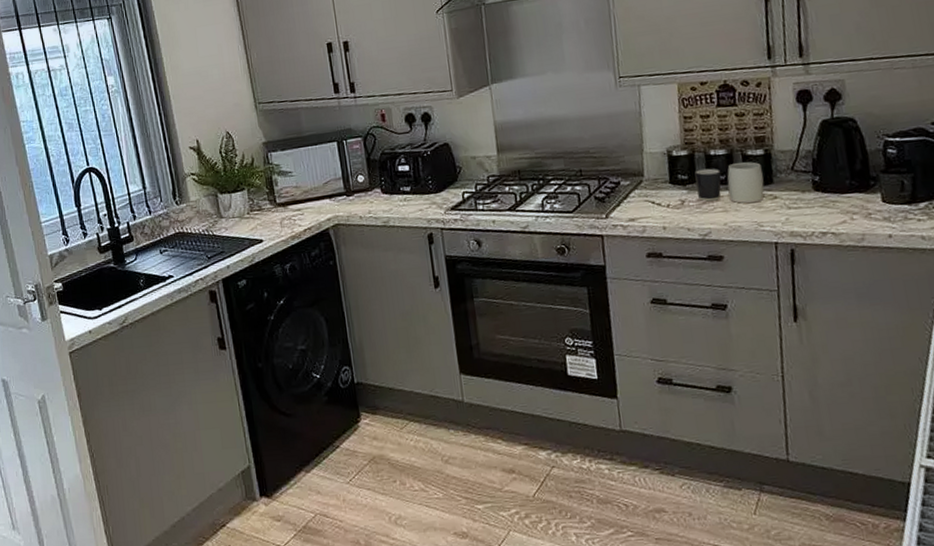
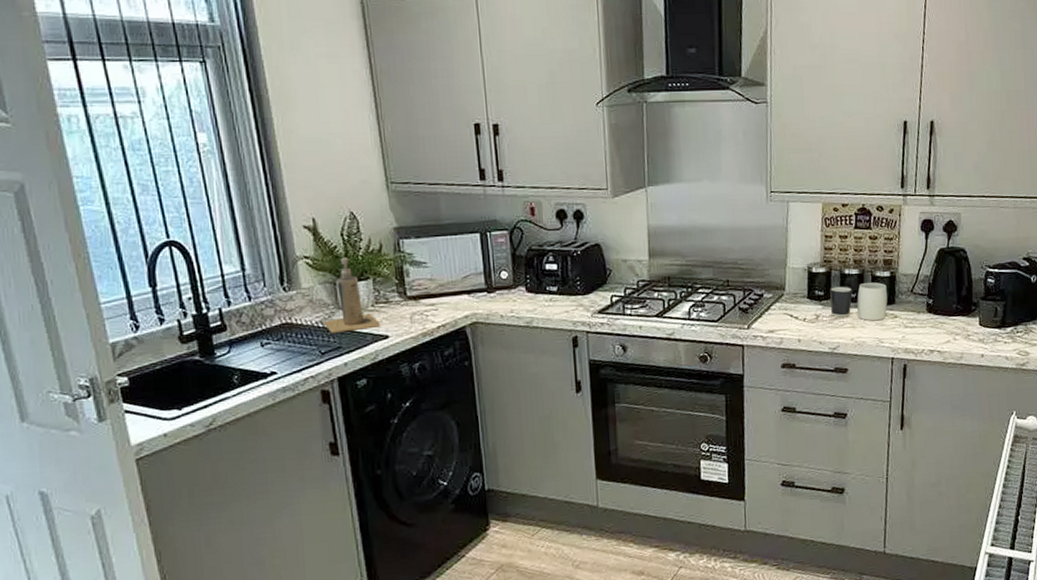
soap dispenser: none [208,171,255,240] -> present [323,257,380,333]

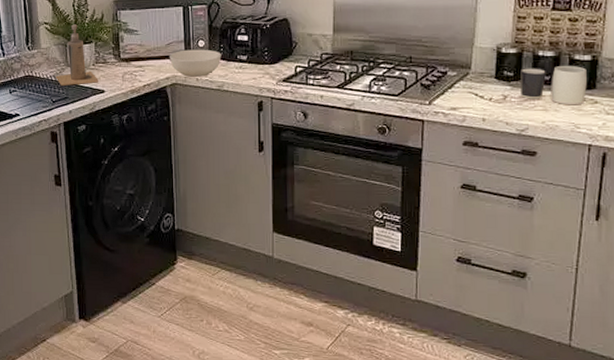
bowl: none [466,281,529,315] -> present [169,49,222,78]

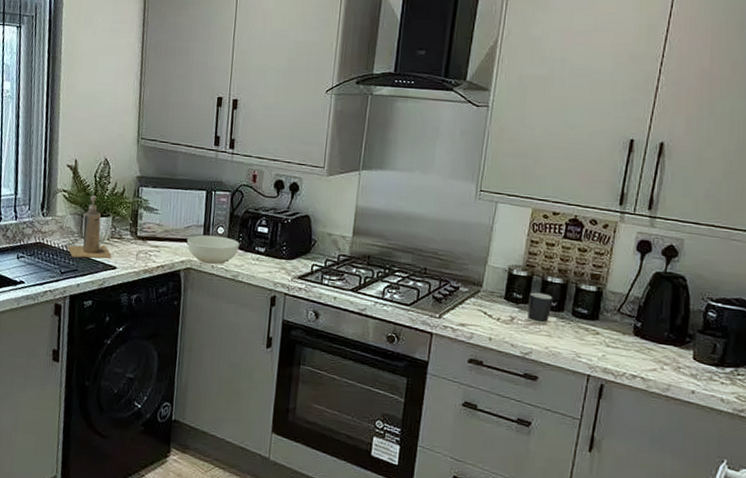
mug: present [551,65,587,105] -> none [556,293,591,335]

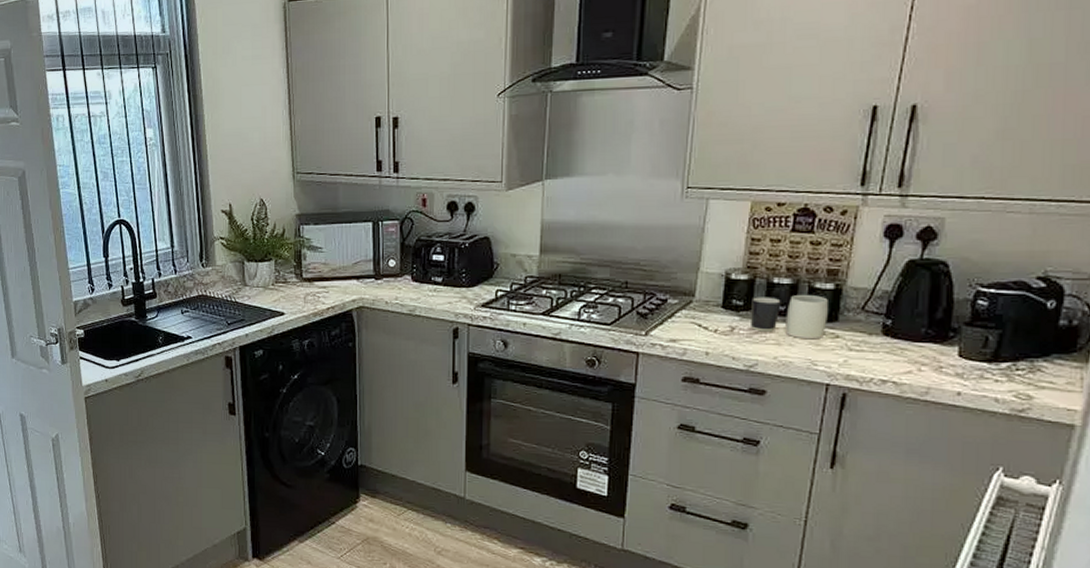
soap dispenser: present [67,195,111,258] -> none [231,239,278,307]
bowl: present [186,235,240,265] -> none [356,269,414,301]
mug: none [556,293,591,335] -> present [785,294,828,340]

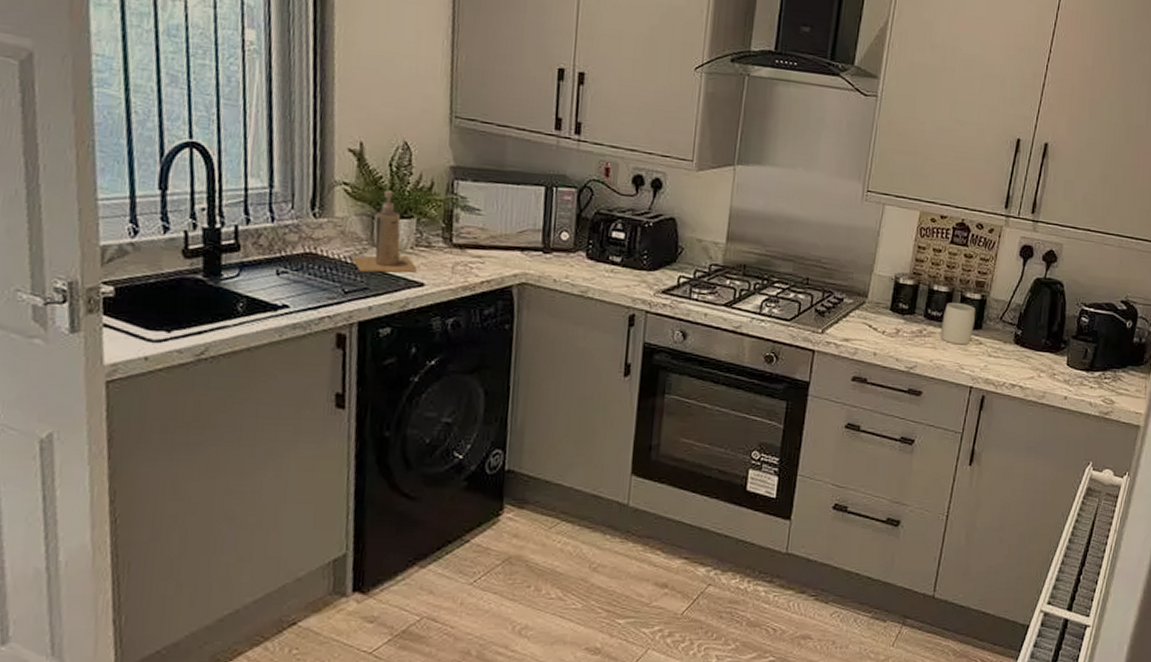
soap dispenser: none [231,239,278,307] -> present [352,190,417,273]
mug: present [751,297,781,332] -> none [913,302,939,336]

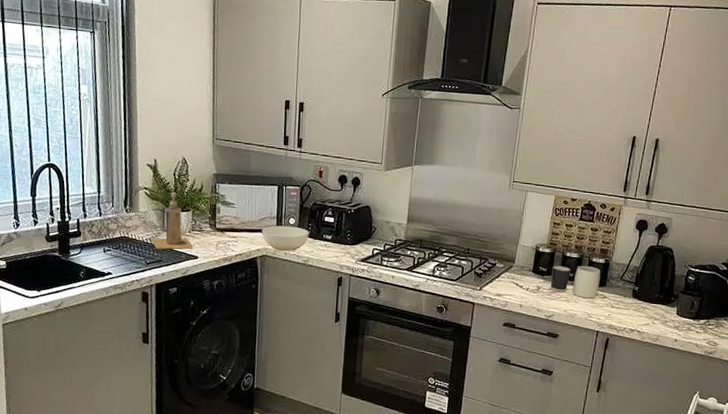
bowl: none [520,241,590,279] -> present [261,225,309,252]
mug: none [913,302,939,336] -> present [551,265,571,292]

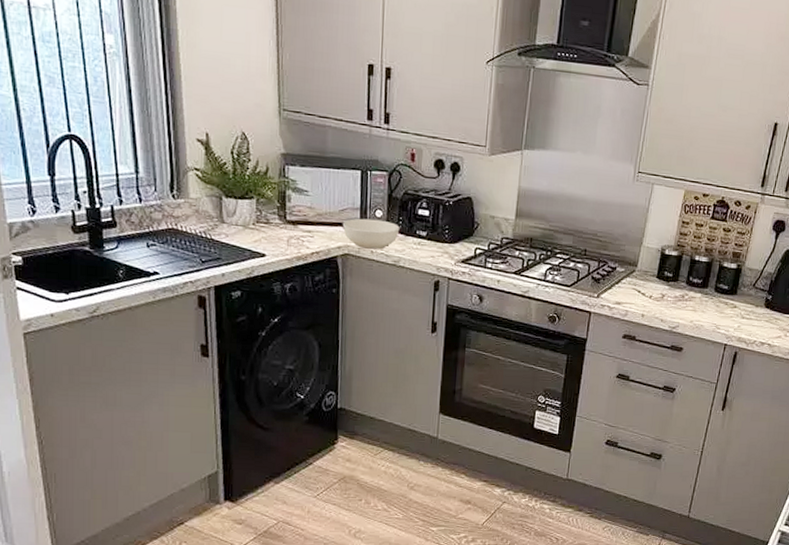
soap dispenser: present [151,192,193,250] -> none [206,174,259,245]
mug: present [551,265,571,292] -> none [676,270,699,300]
mug: present [573,265,600,299] -> none [700,271,732,308]

